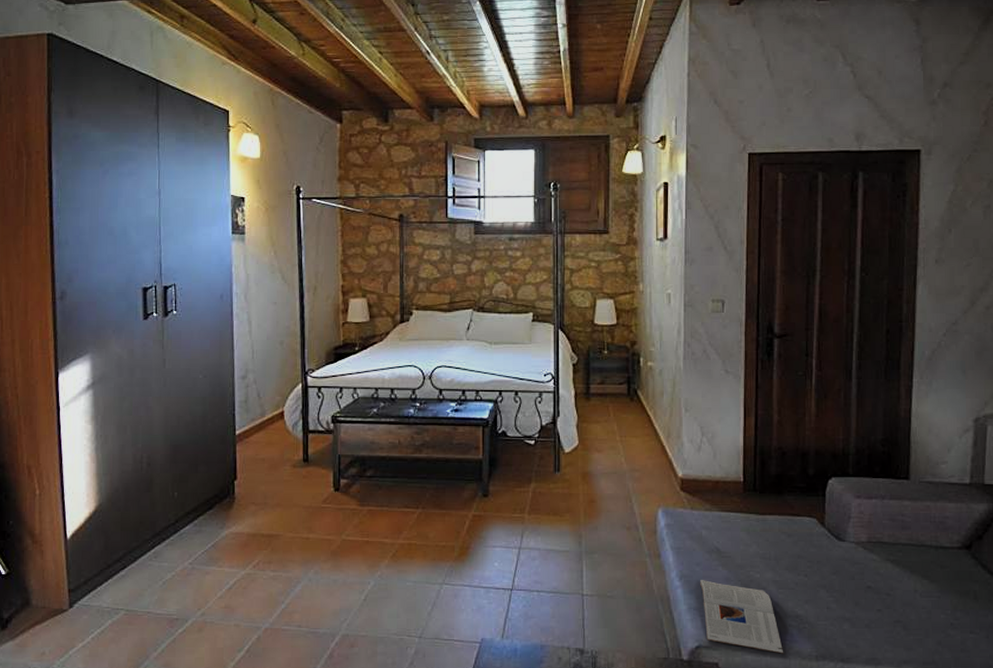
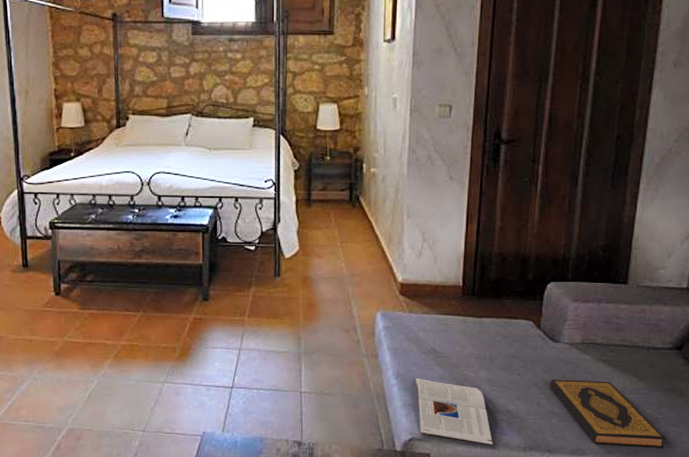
hardback book: none [838,581,964,658] -> present [550,380,666,449]

